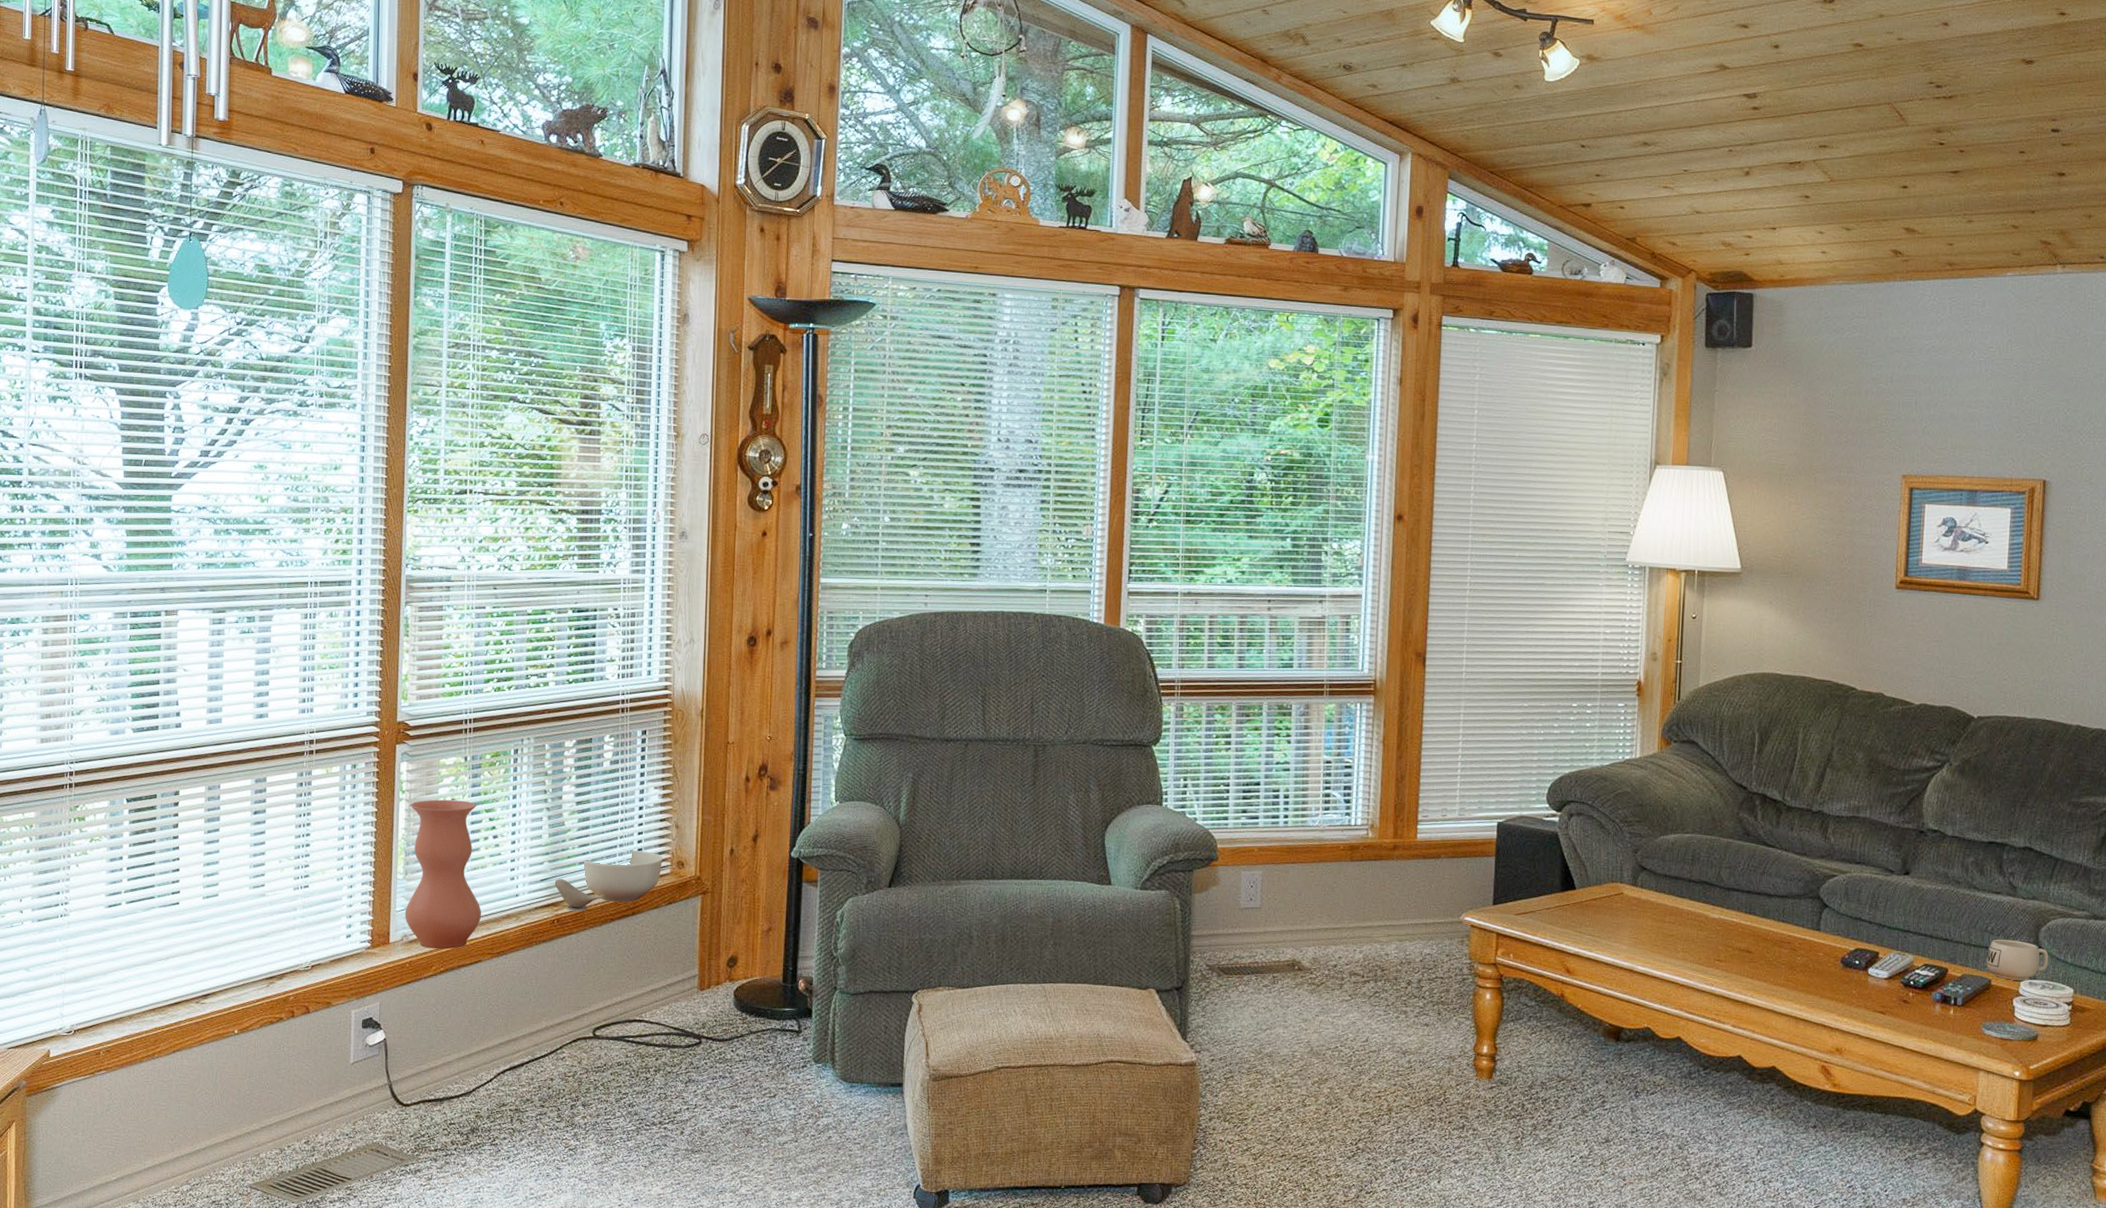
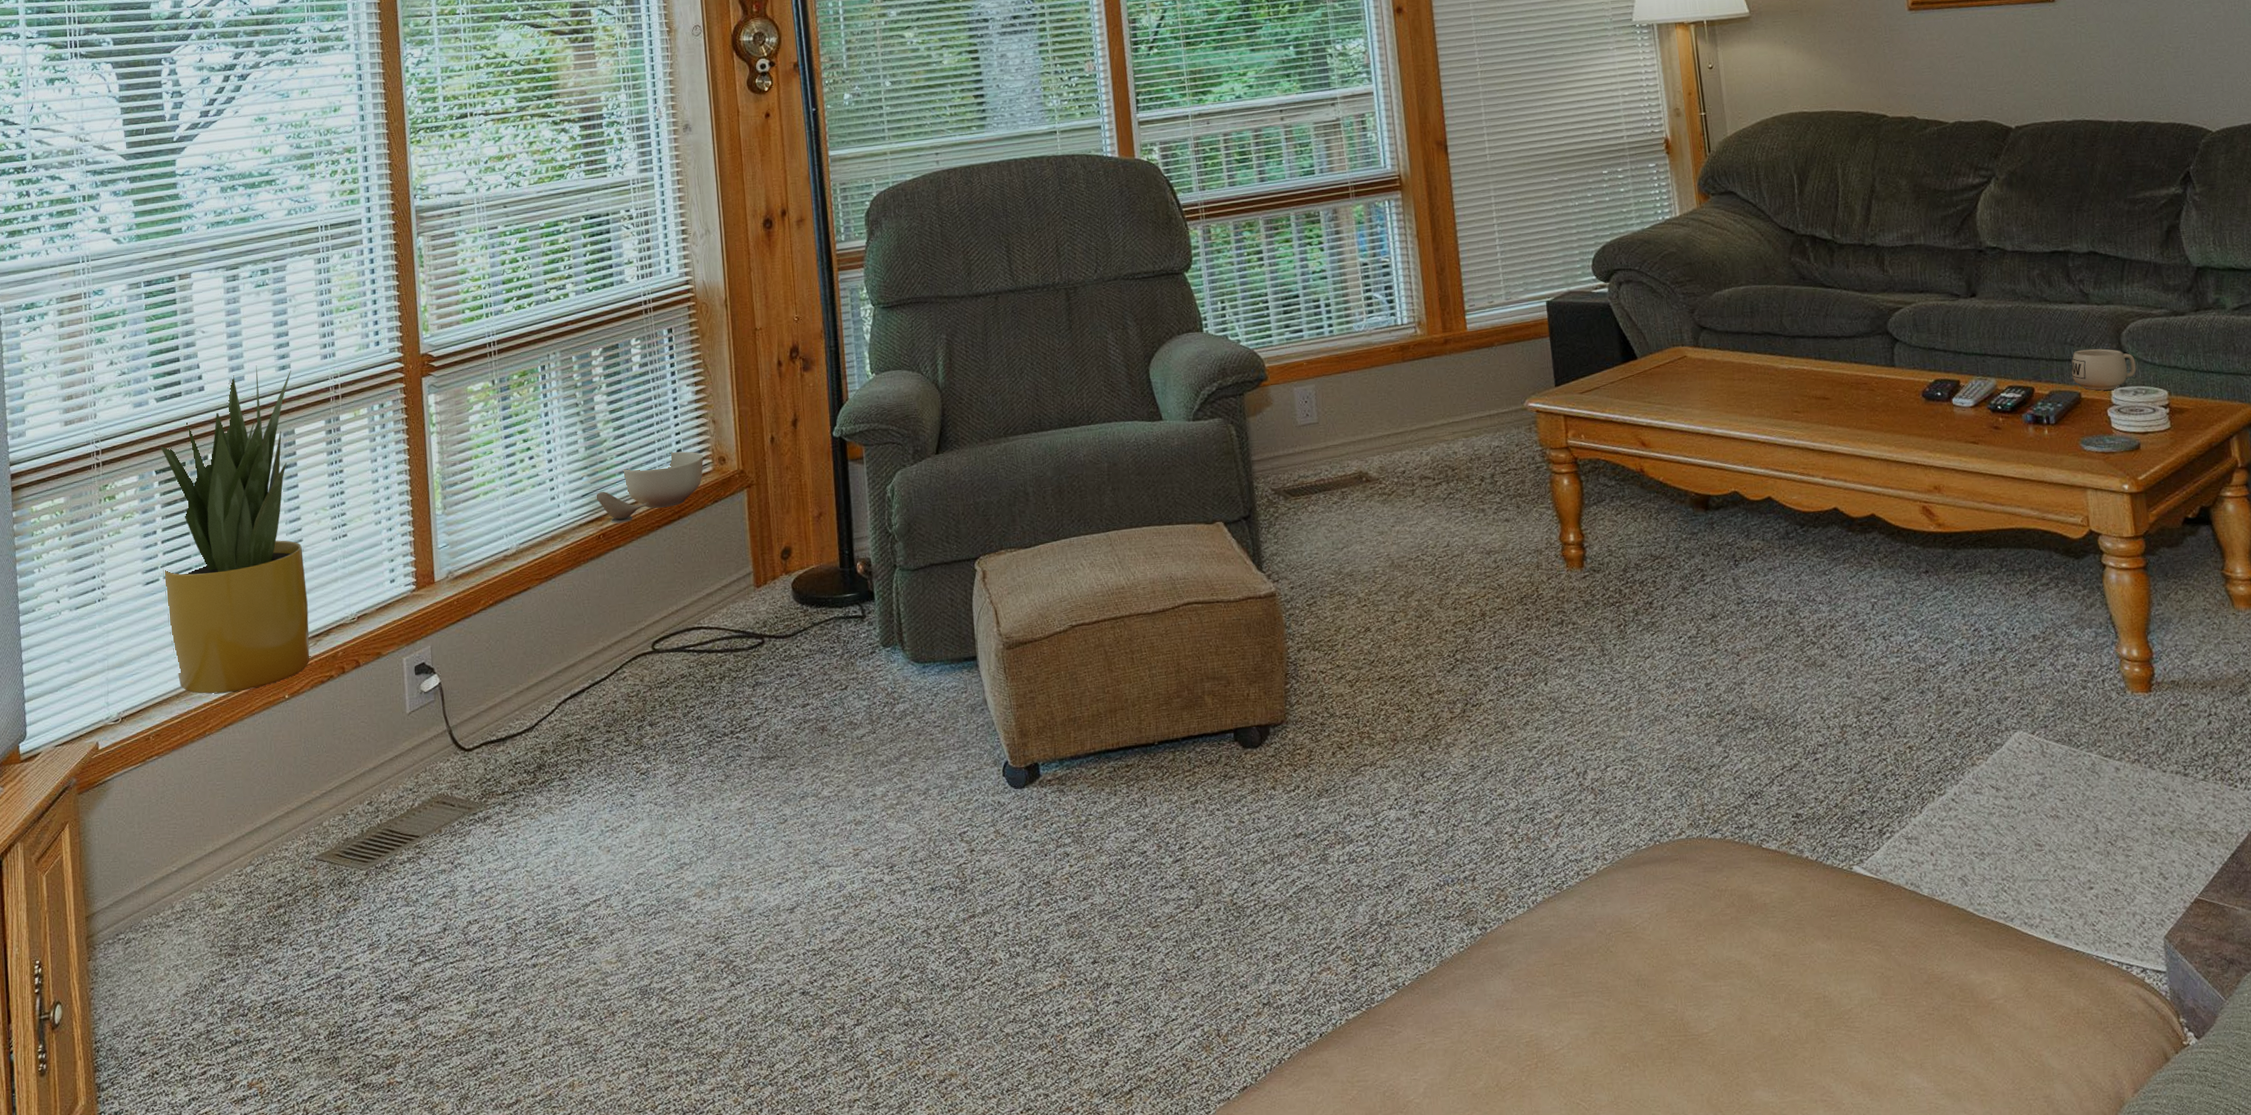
planter: none [126,710,268,1021] -> present [159,365,310,694]
vase: present [405,799,482,950] -> none [441,425,526,583]

